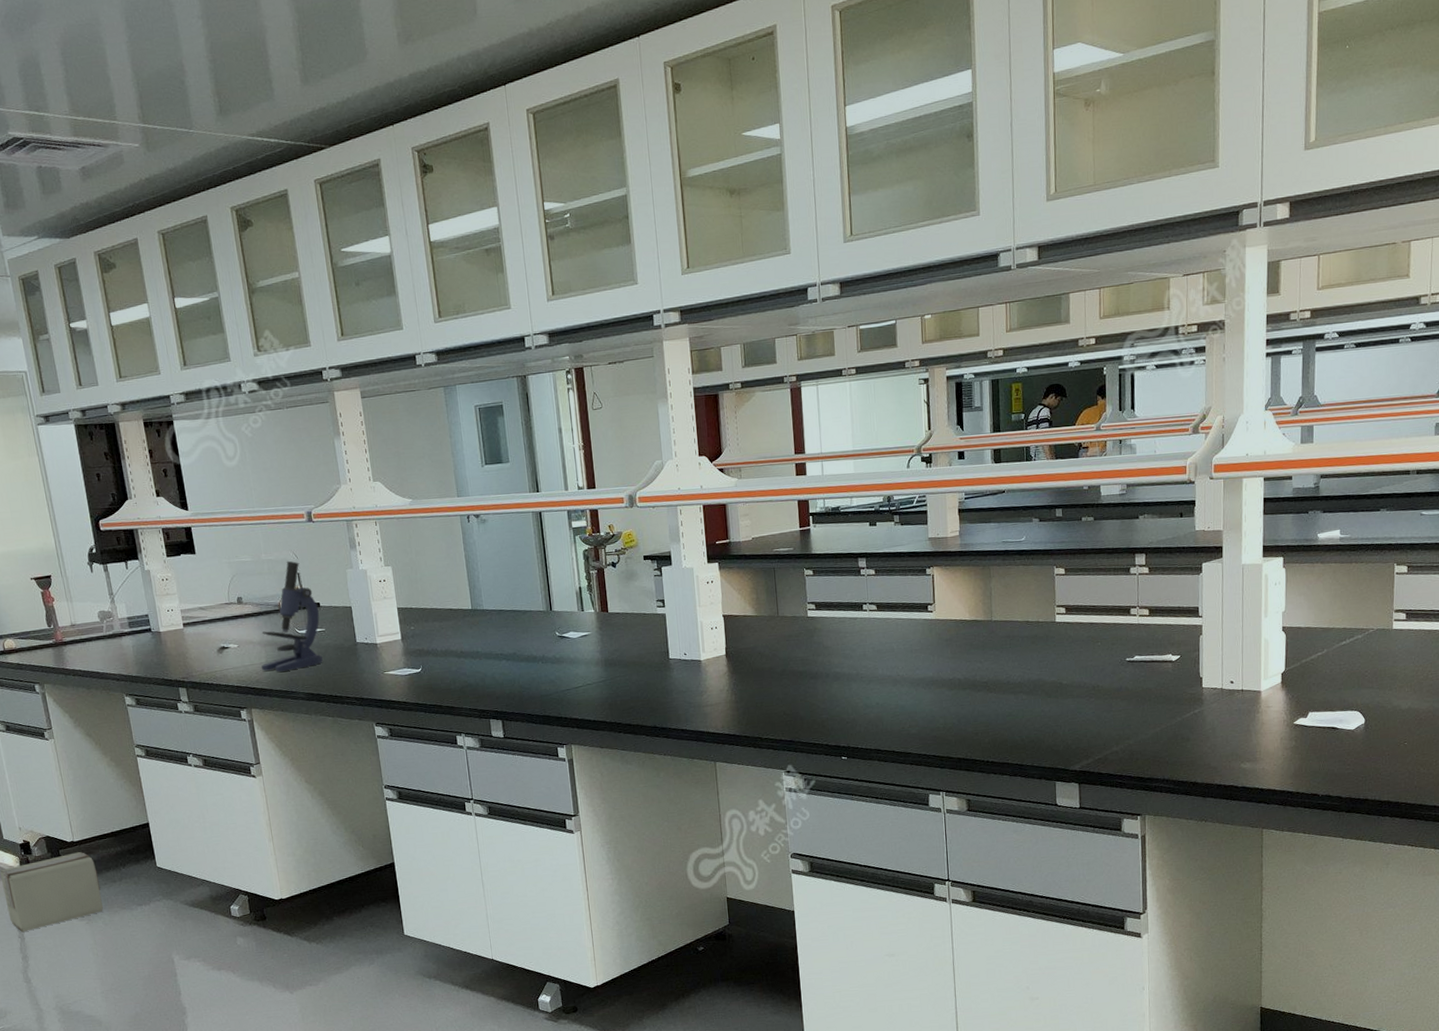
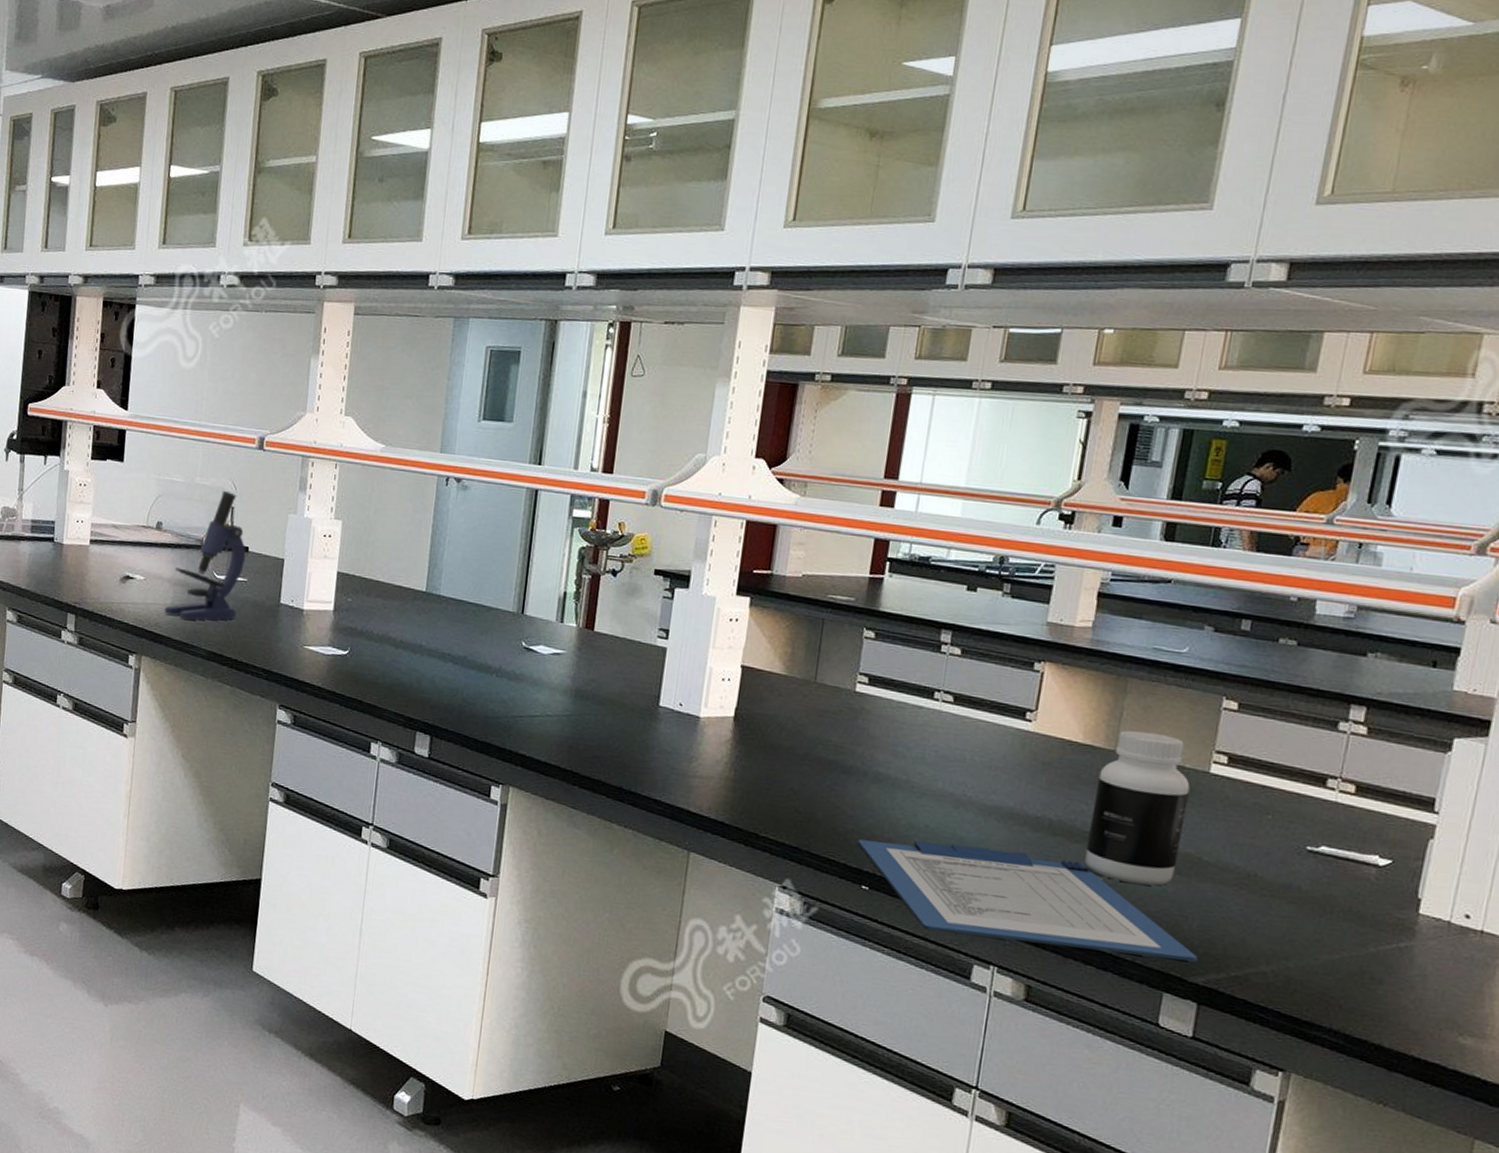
clipboard: none [832,704,1073,778] -> present [857,839,1198,962]
medicine bottle: none [985,601,1047,712] -> present [1085,730,1190,886]

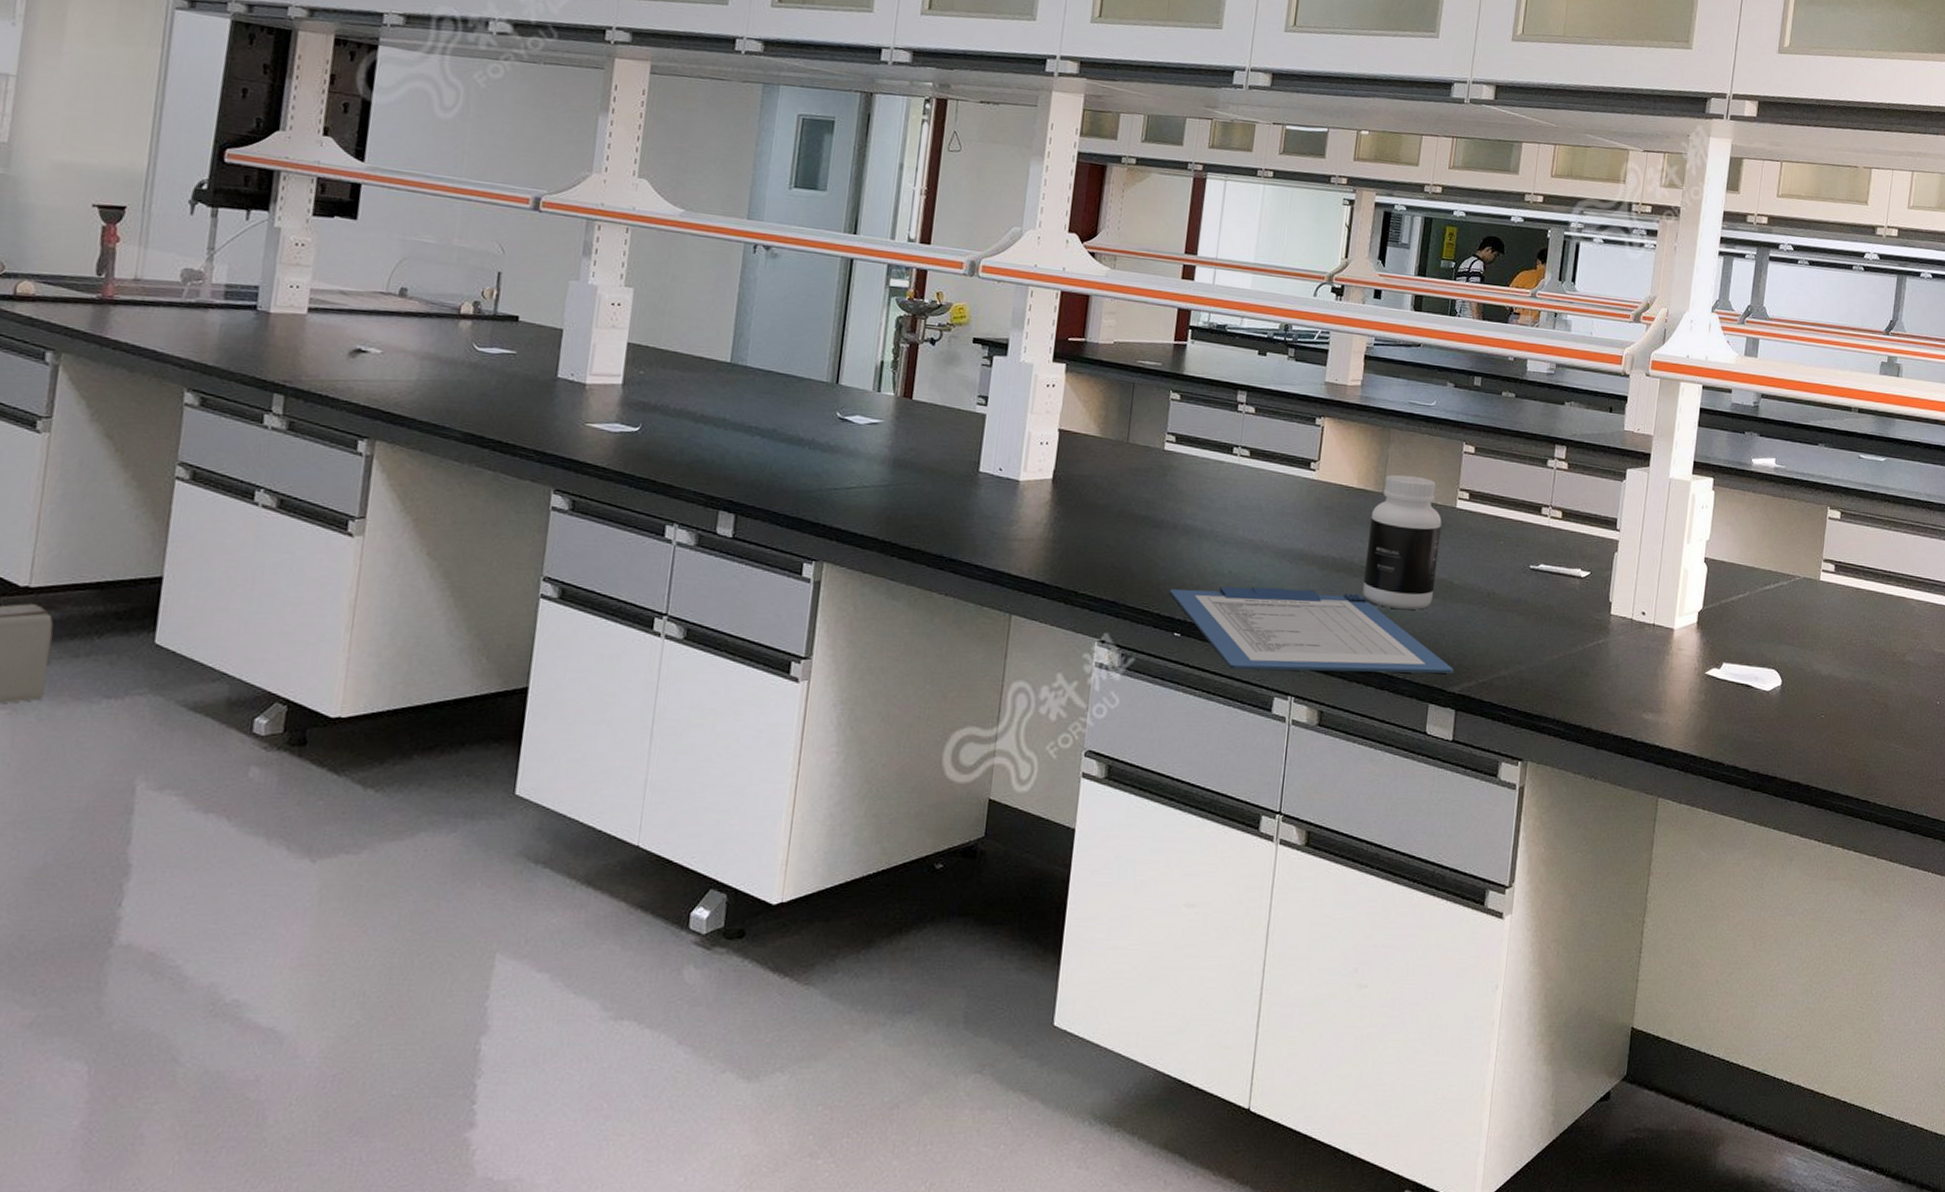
microscope: present [165,490,246,621] -> none [408,253,515,399]

